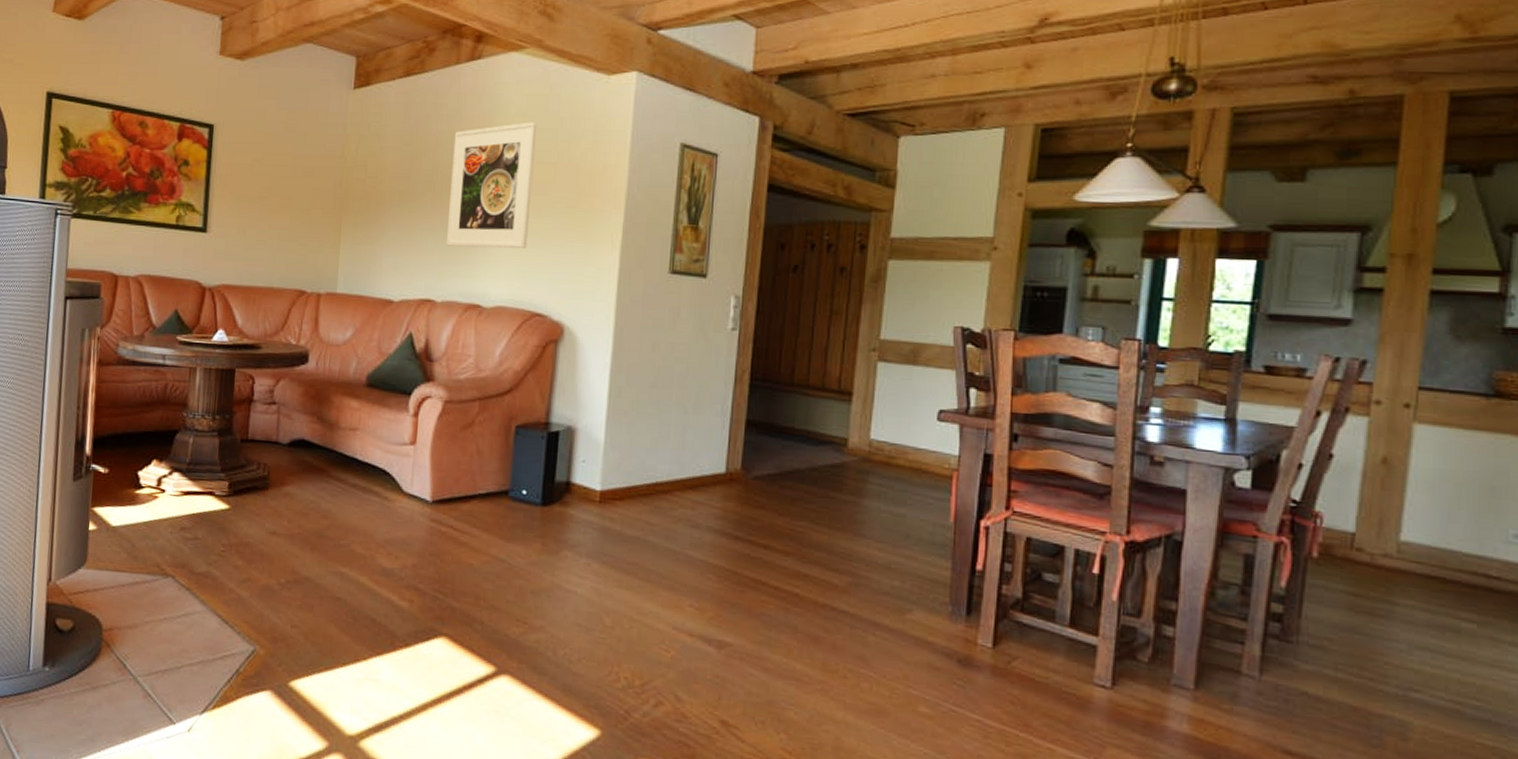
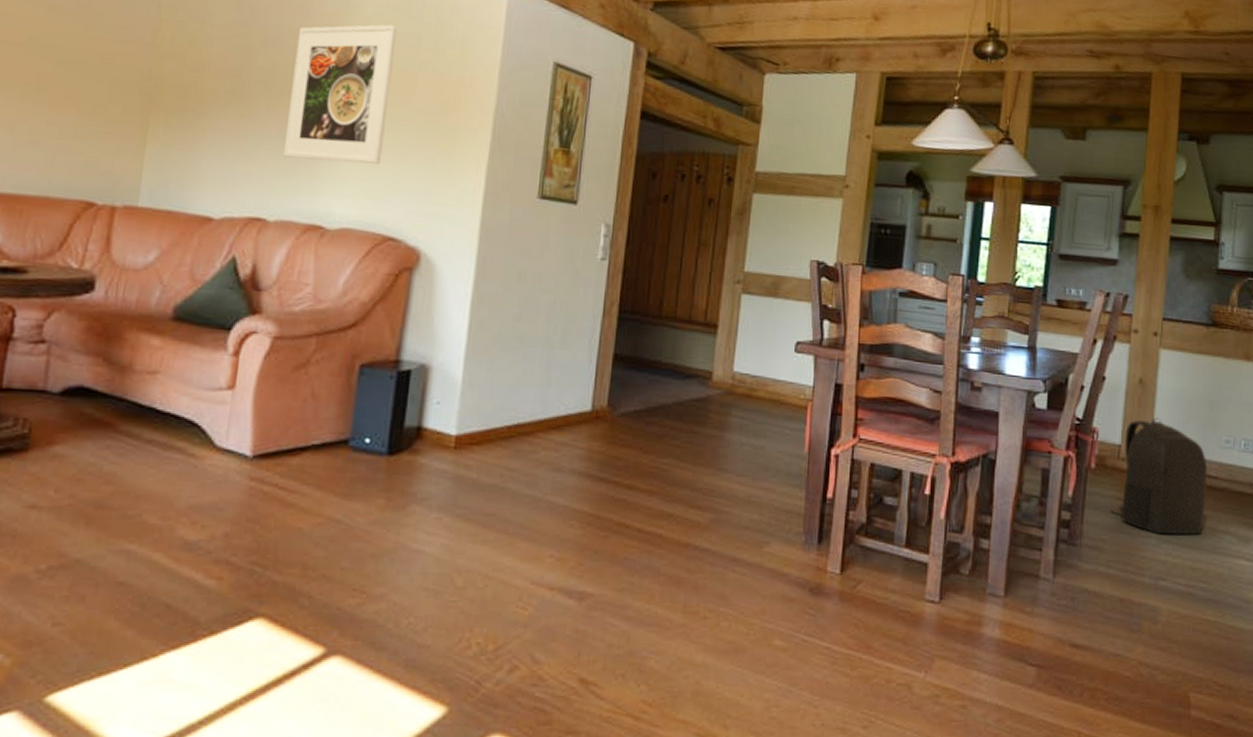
backpack: none [1339,503,1485,644] -> present [1110,417,1208,535]

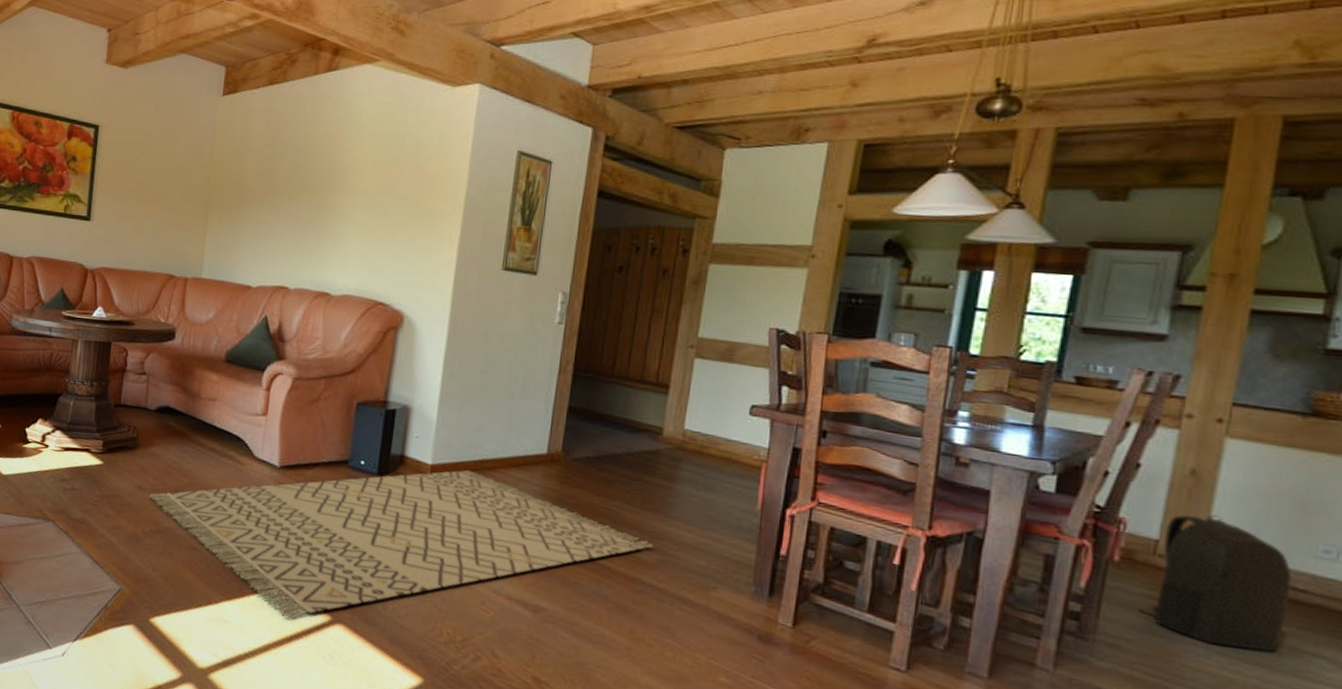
rug: none [48,438,707,659] -> present [149,470,654,618]
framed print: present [282,24,397,164] -> none [300,128,386,243]

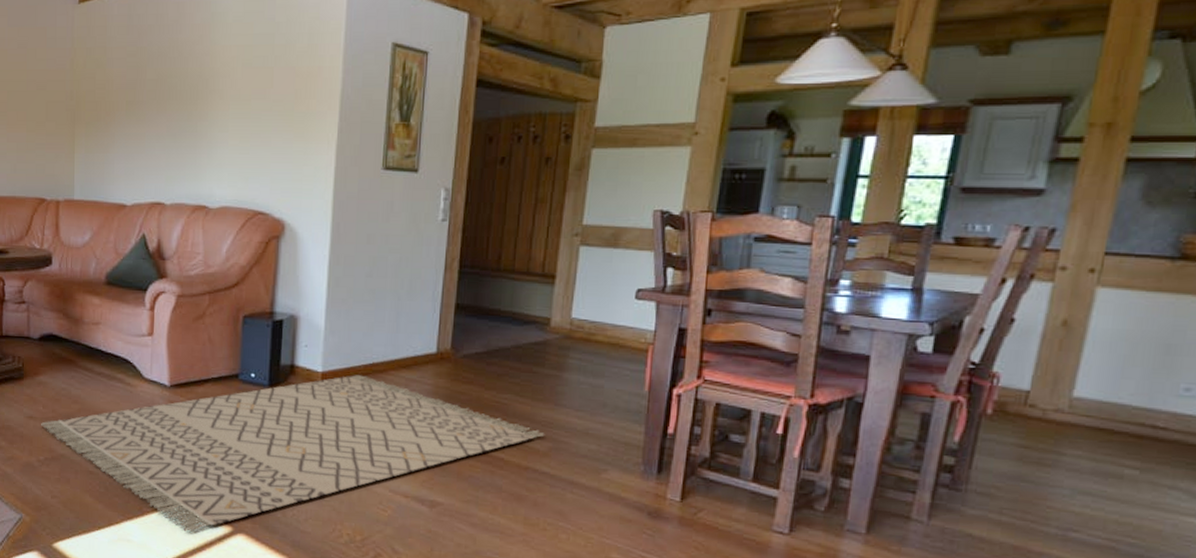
backpack: present [1138,514,1292,653] -> none [1008,362,1154,488]

